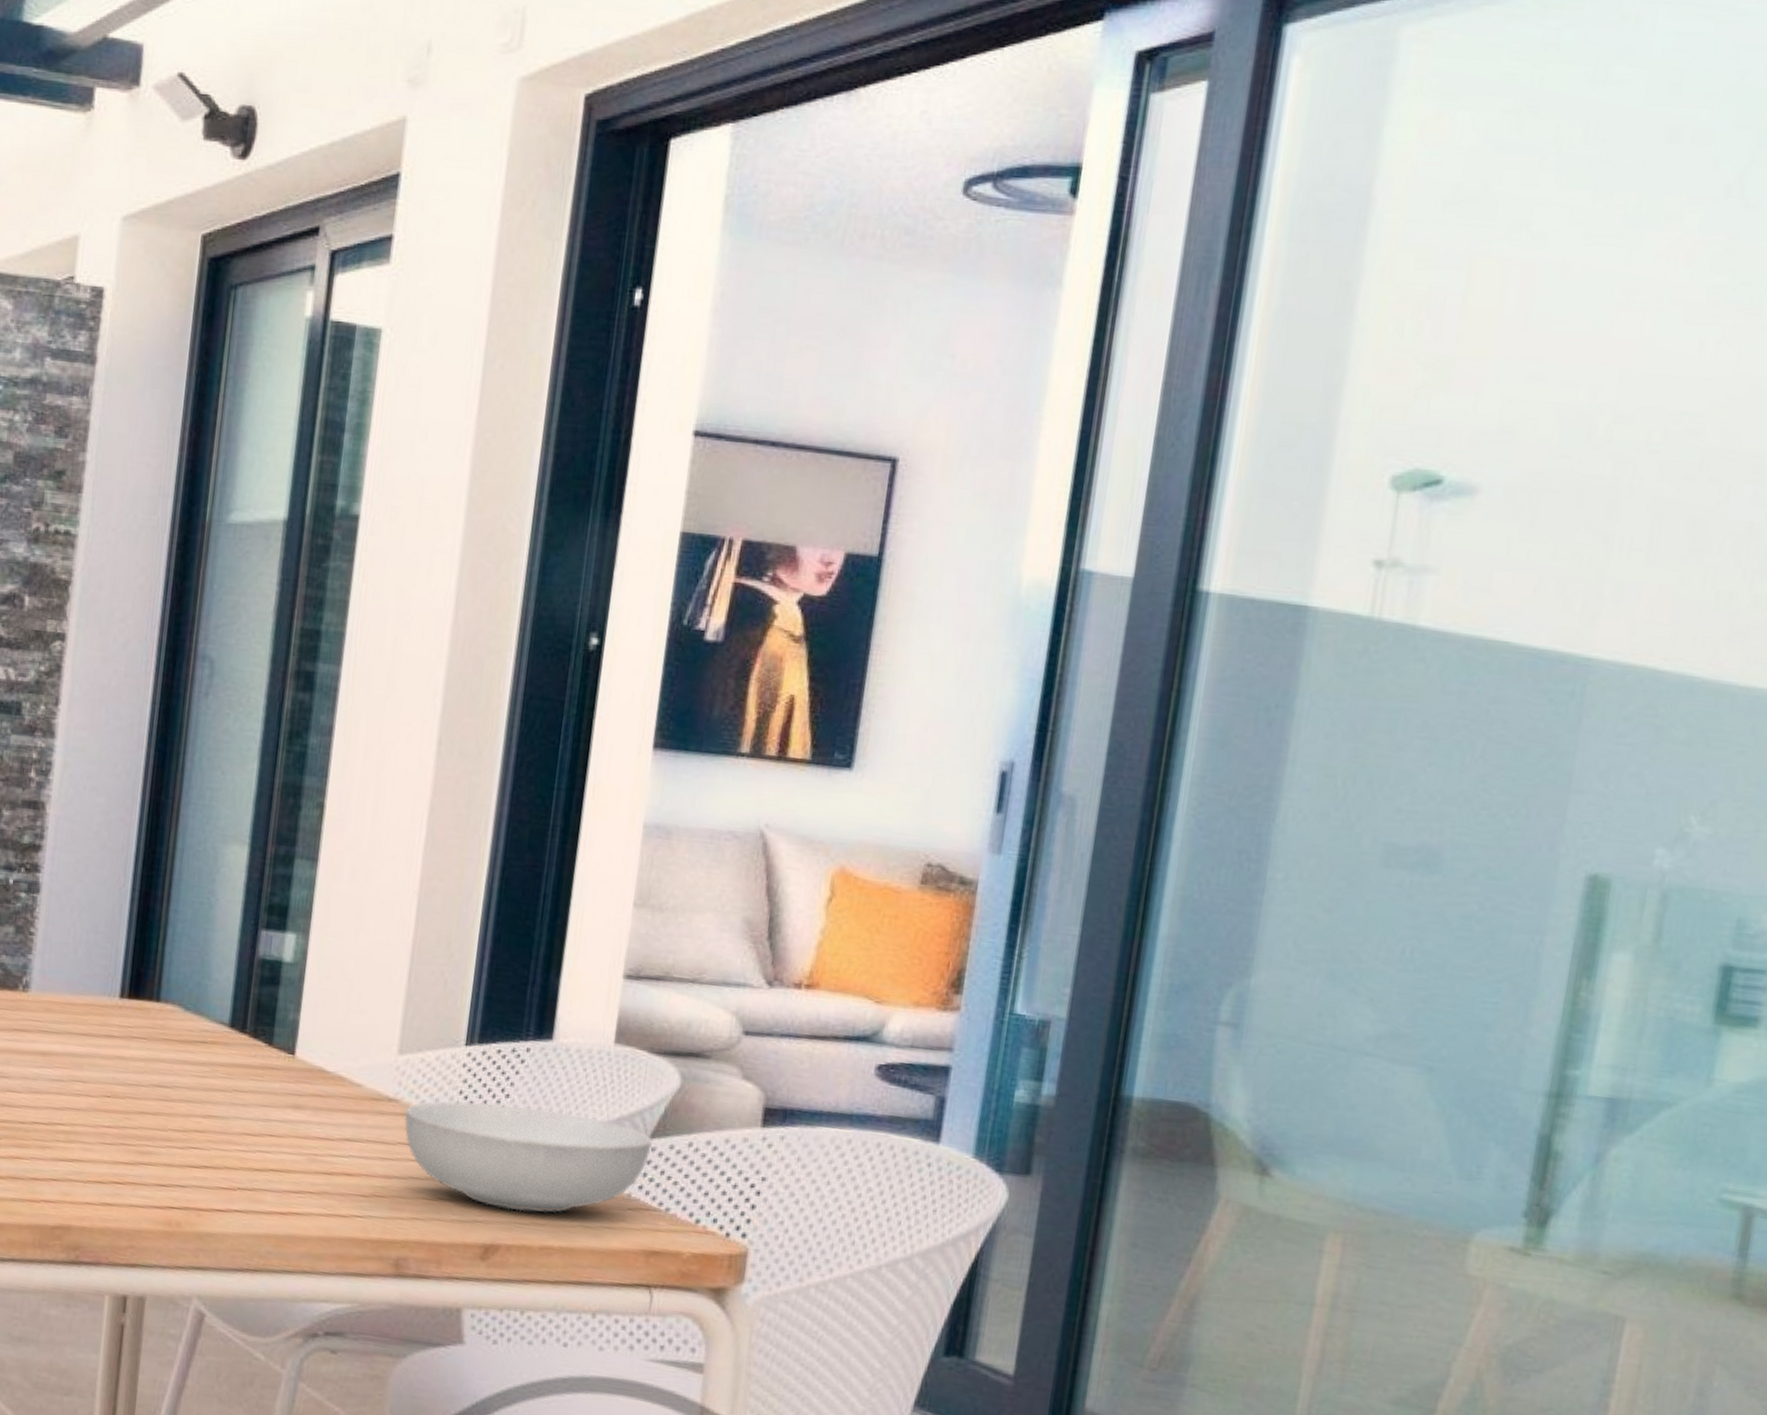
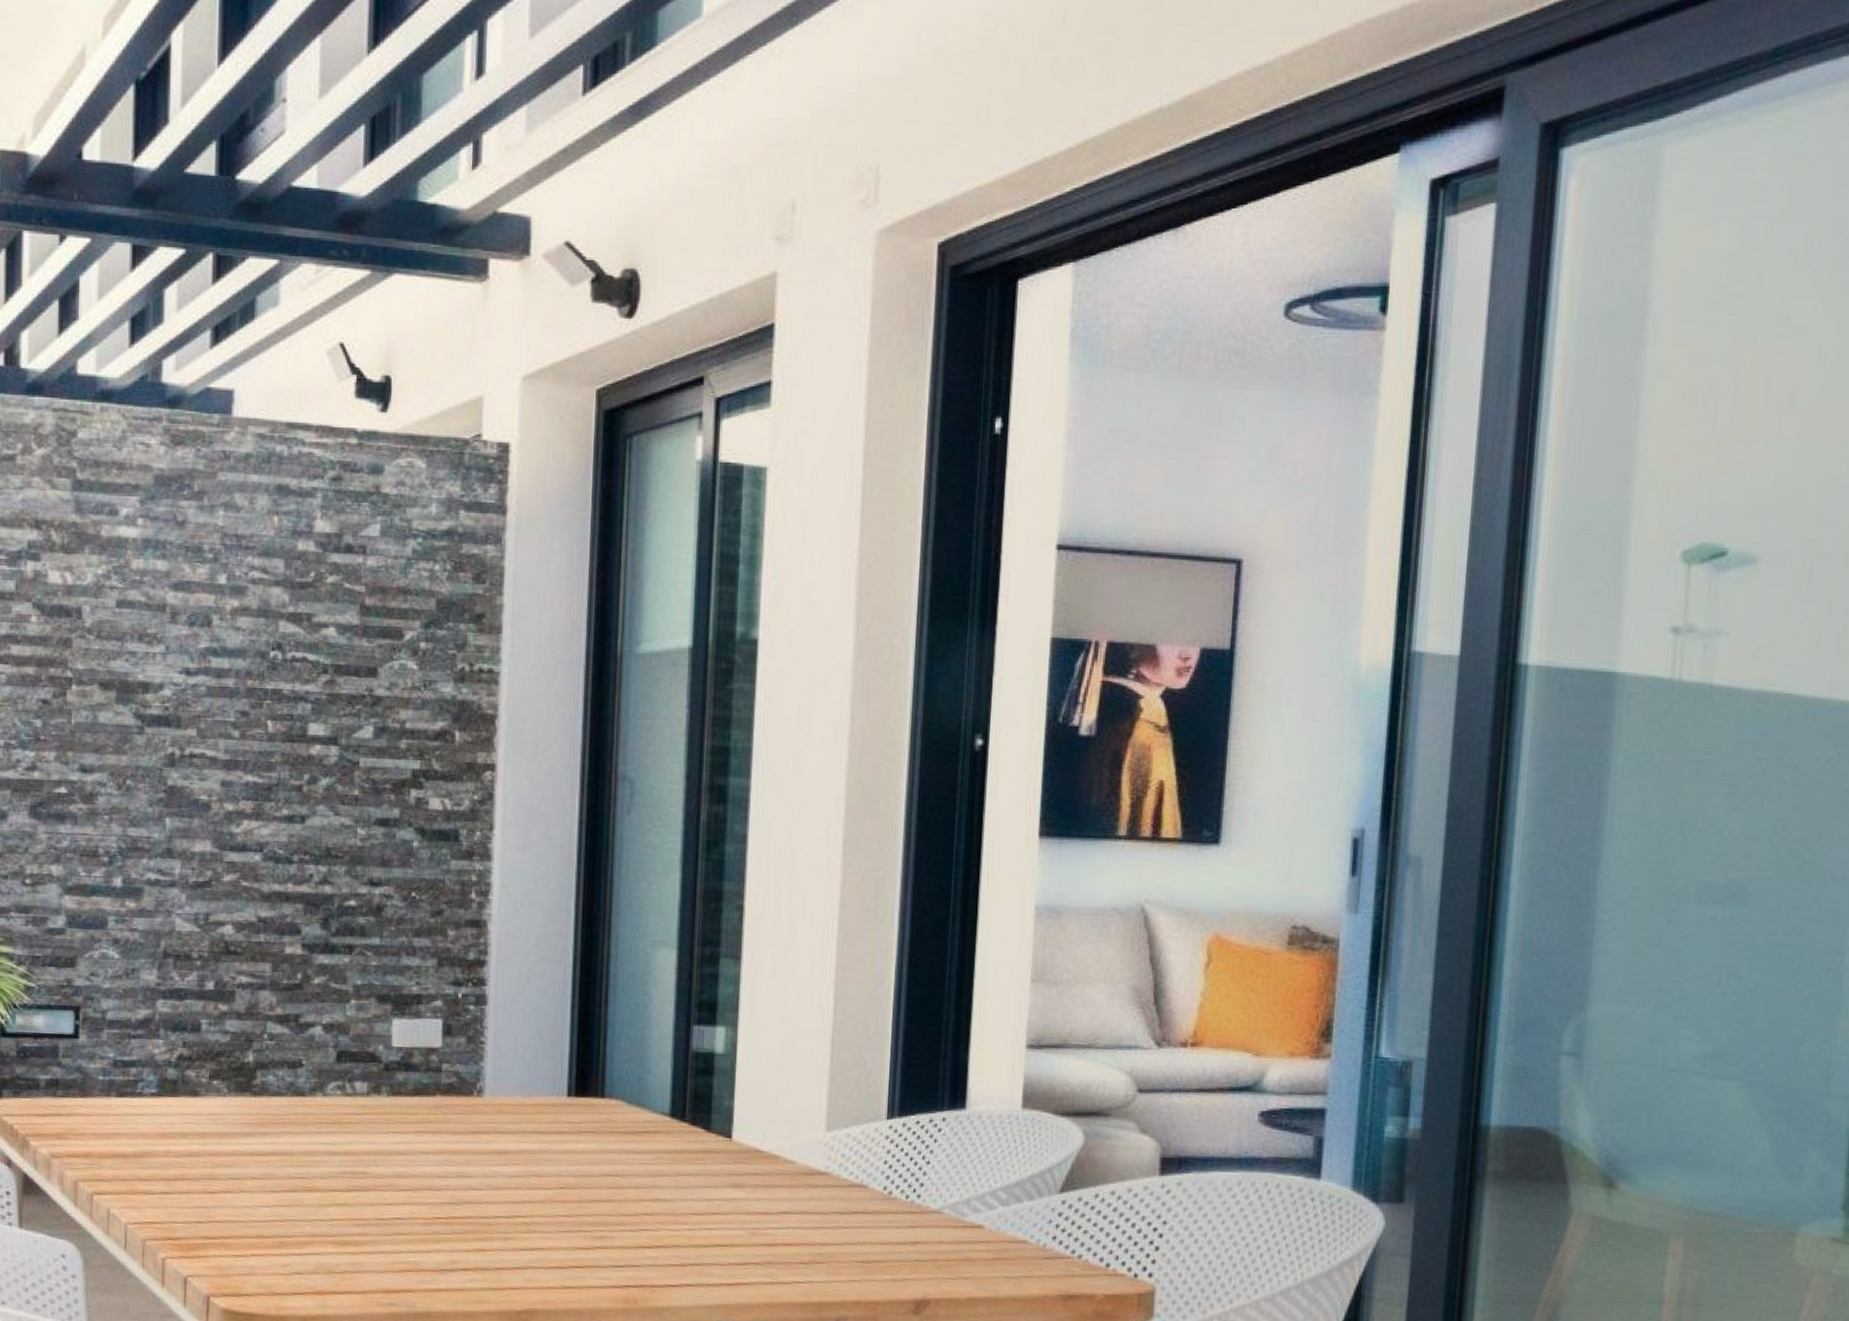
serving bowl: present [404,1101,652,1214] -> none [835,1170,1062,1268]

